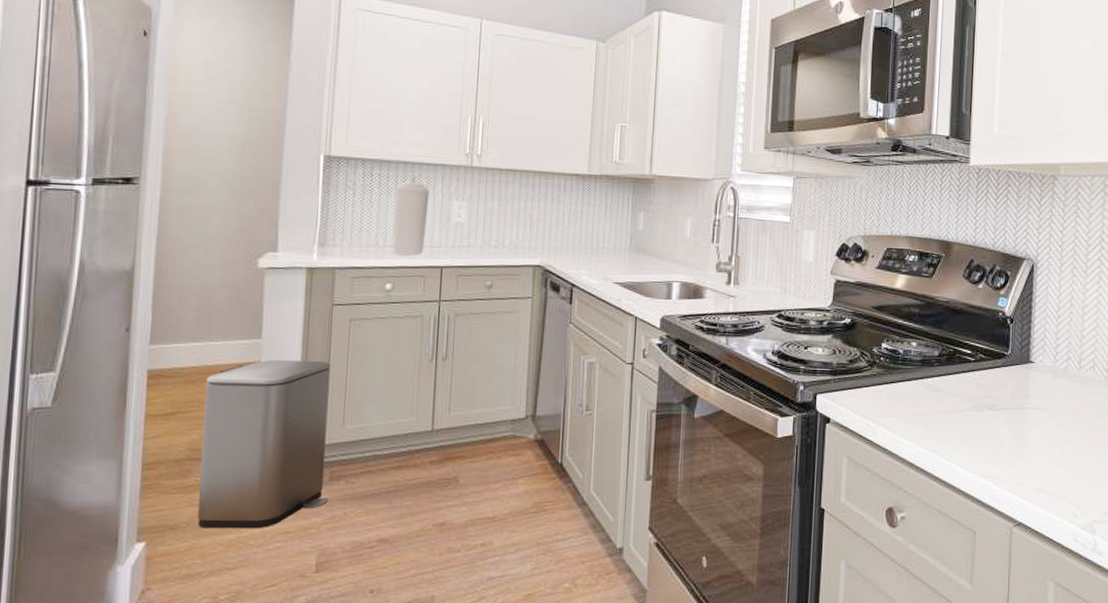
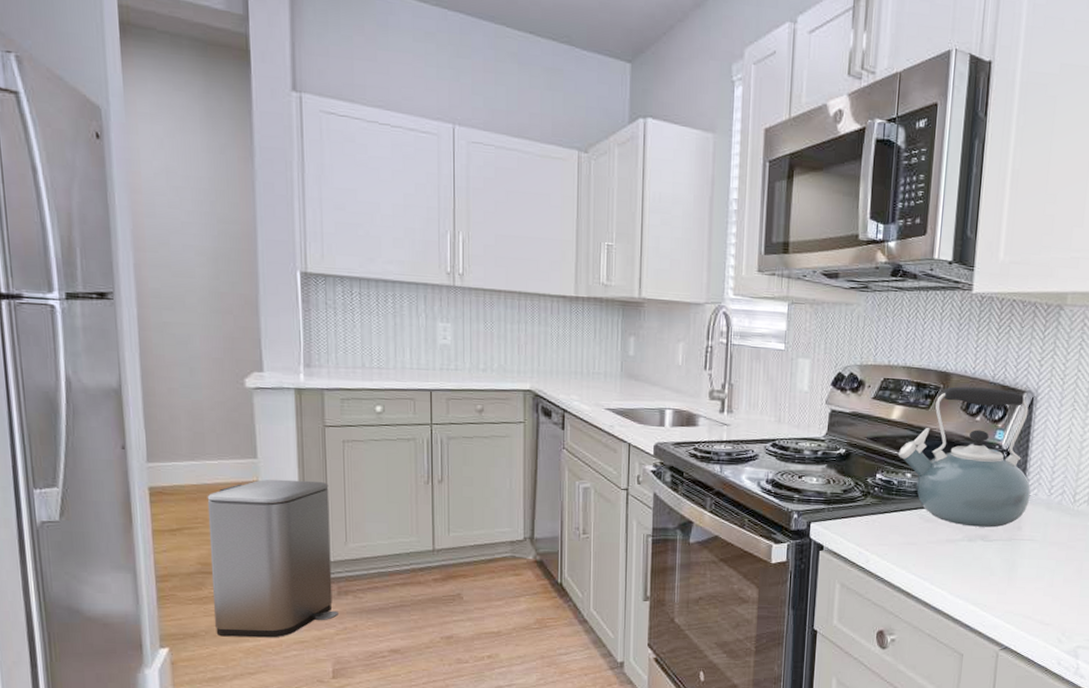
canister: present [393,175,429,256] -> none [377,294,413,378]
kettle: none [902,255,1036,396] -> present [898,386,1031,528]

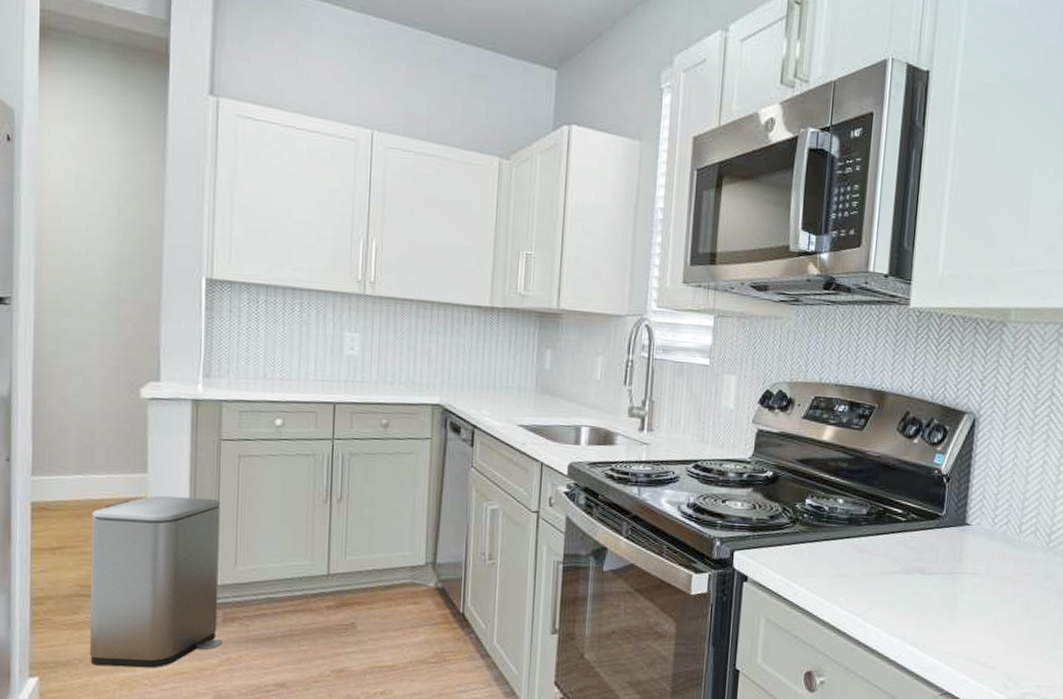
kettle: present [898,386,1031,528] -> none [829,406,973,559]

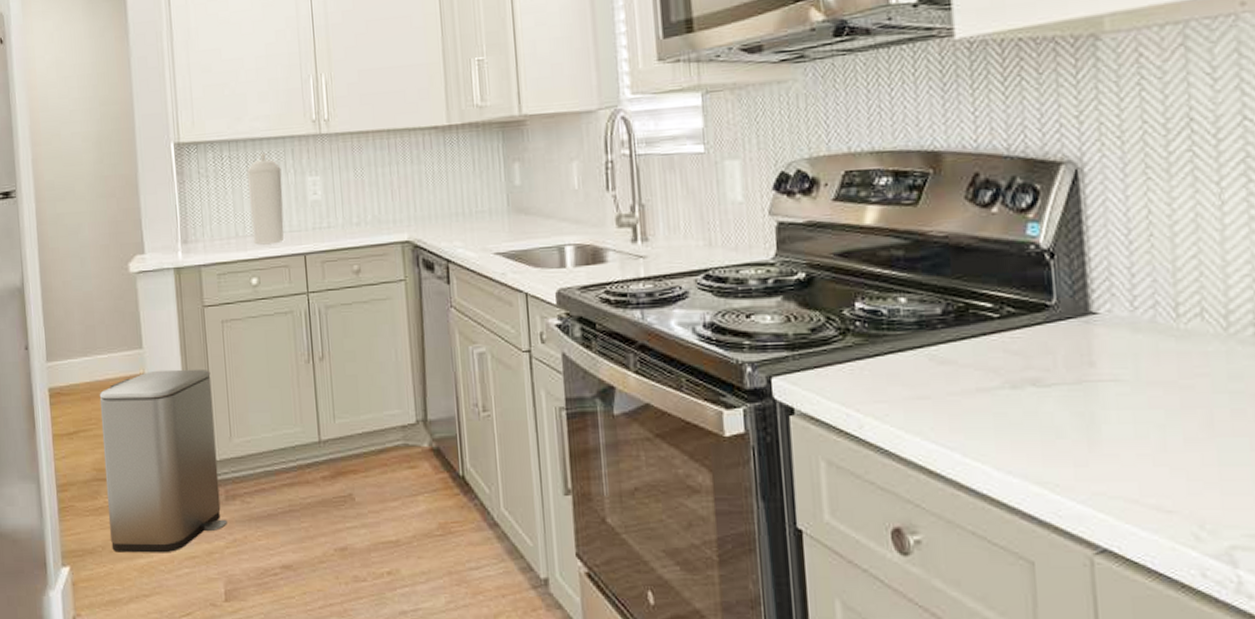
canister: none [282,302,320,390] -> present [247,152,284,245]

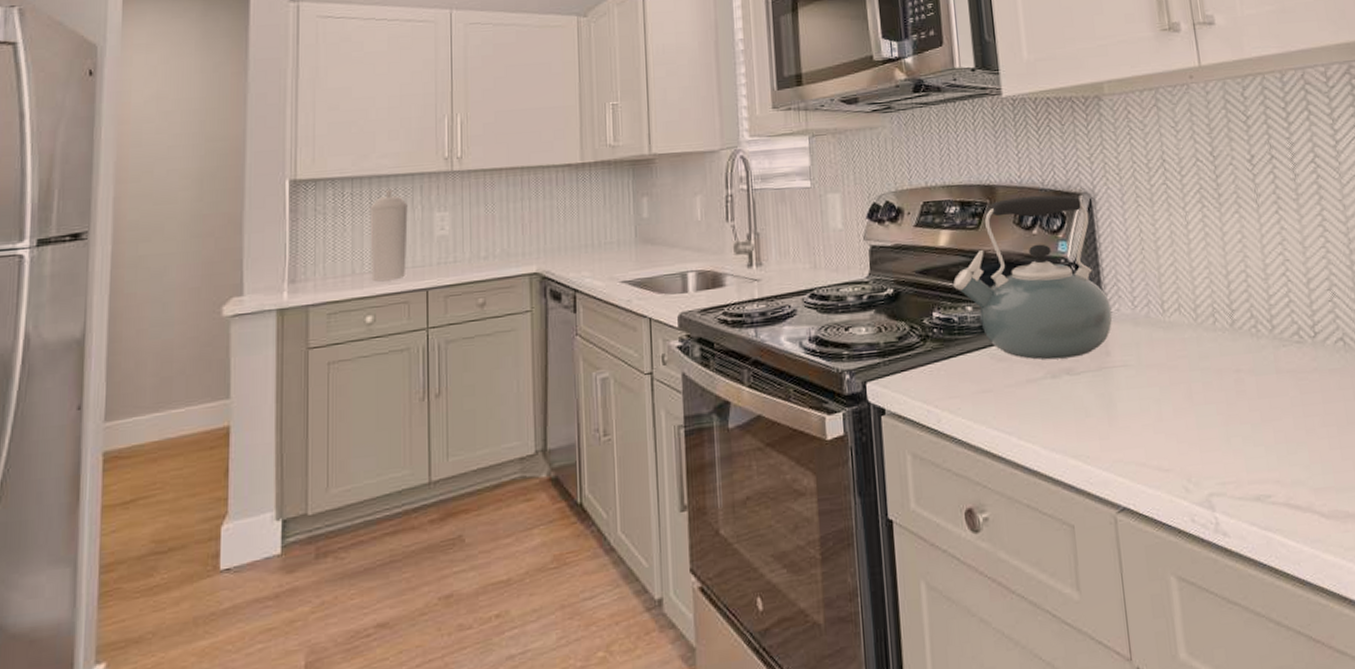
pedal bin: present [99,368,227,553] -> none [164,415,315,637]
kettle: none [881,164,1101,367] -> present [952,195,1113,360]

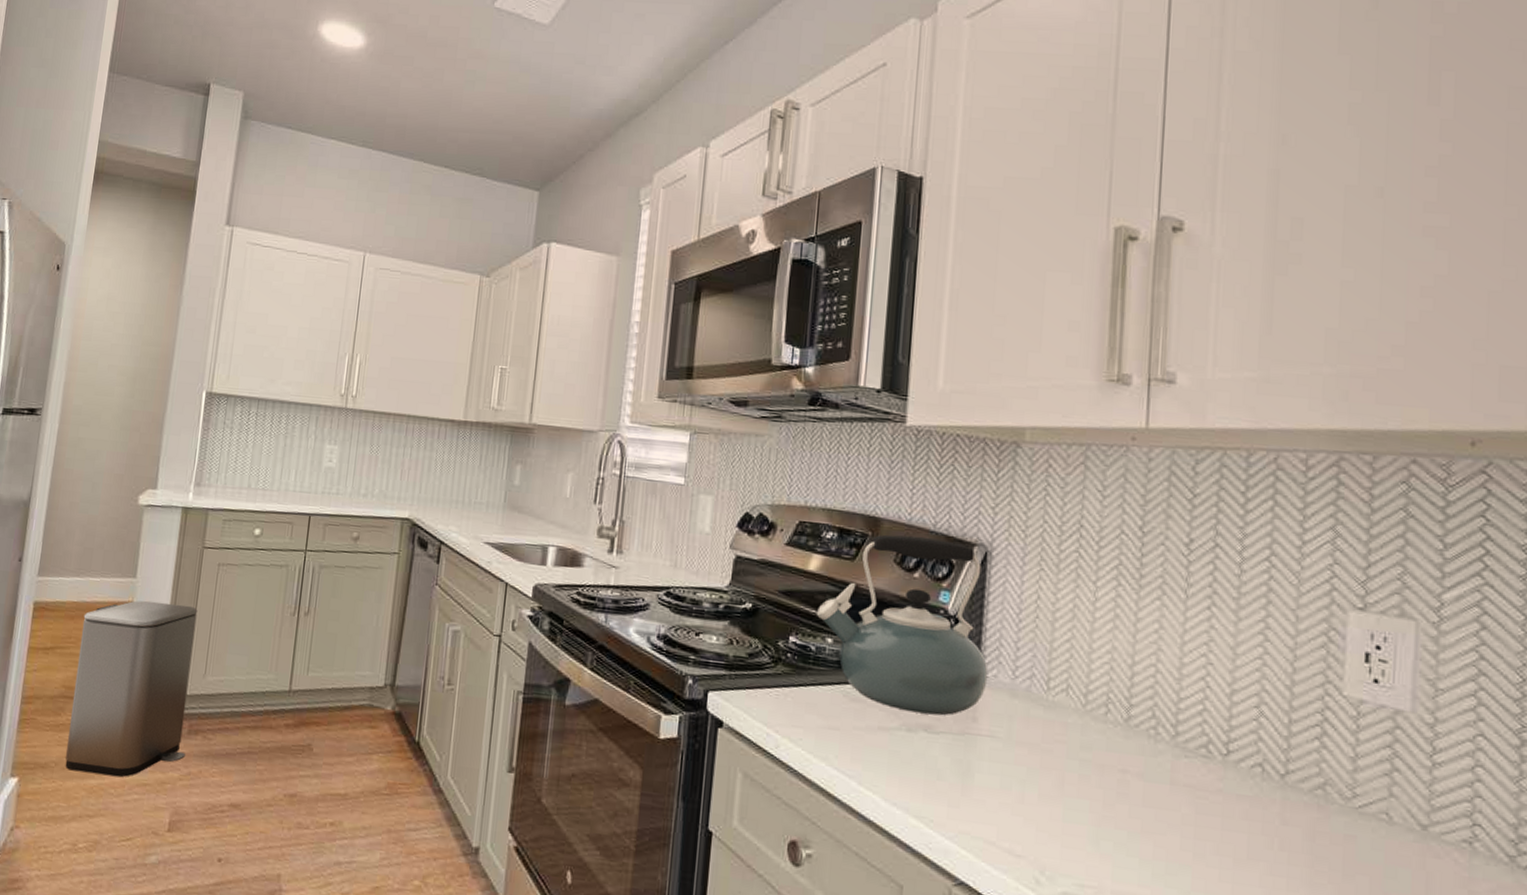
pedal bin: none [164,415,315,637] -> present [65,600,198,777]
canister: present [370,189,408,282] -> none [264,415,303,501]

